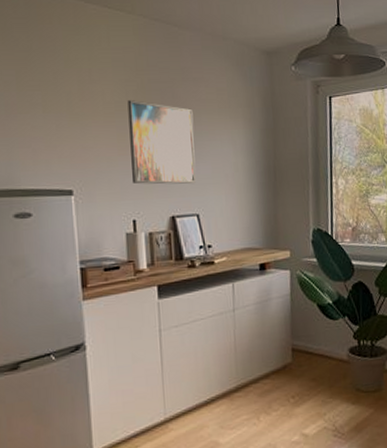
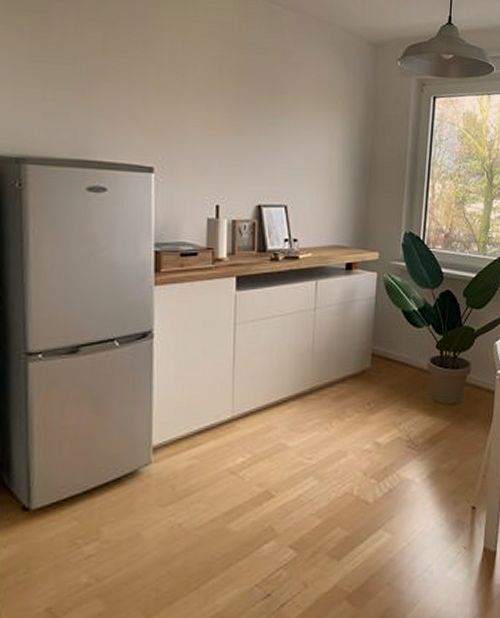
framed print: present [127,100,196,184] -> none [220,78,290,174]

